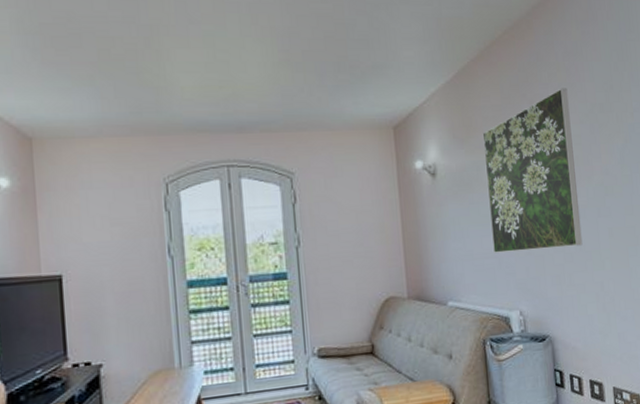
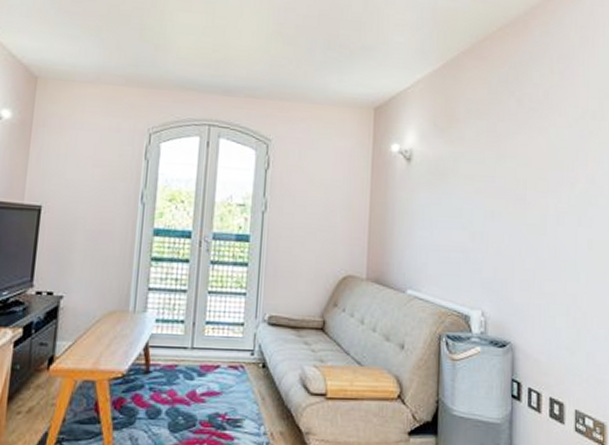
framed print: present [482,88,583,253] -> none [461,90,559,254]

